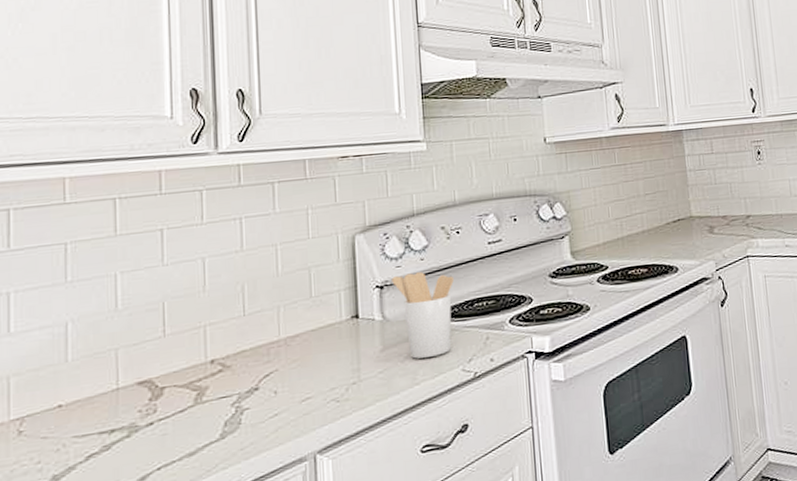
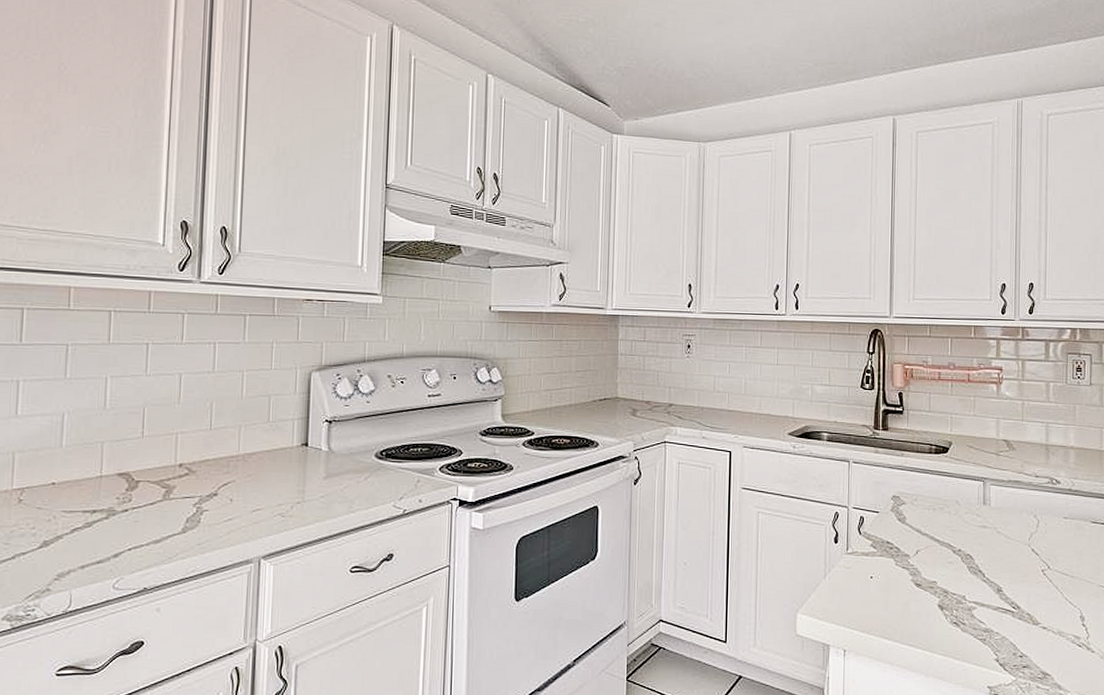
utensil holder: present [392,272,454,359] -> none [340,413,394,490]

